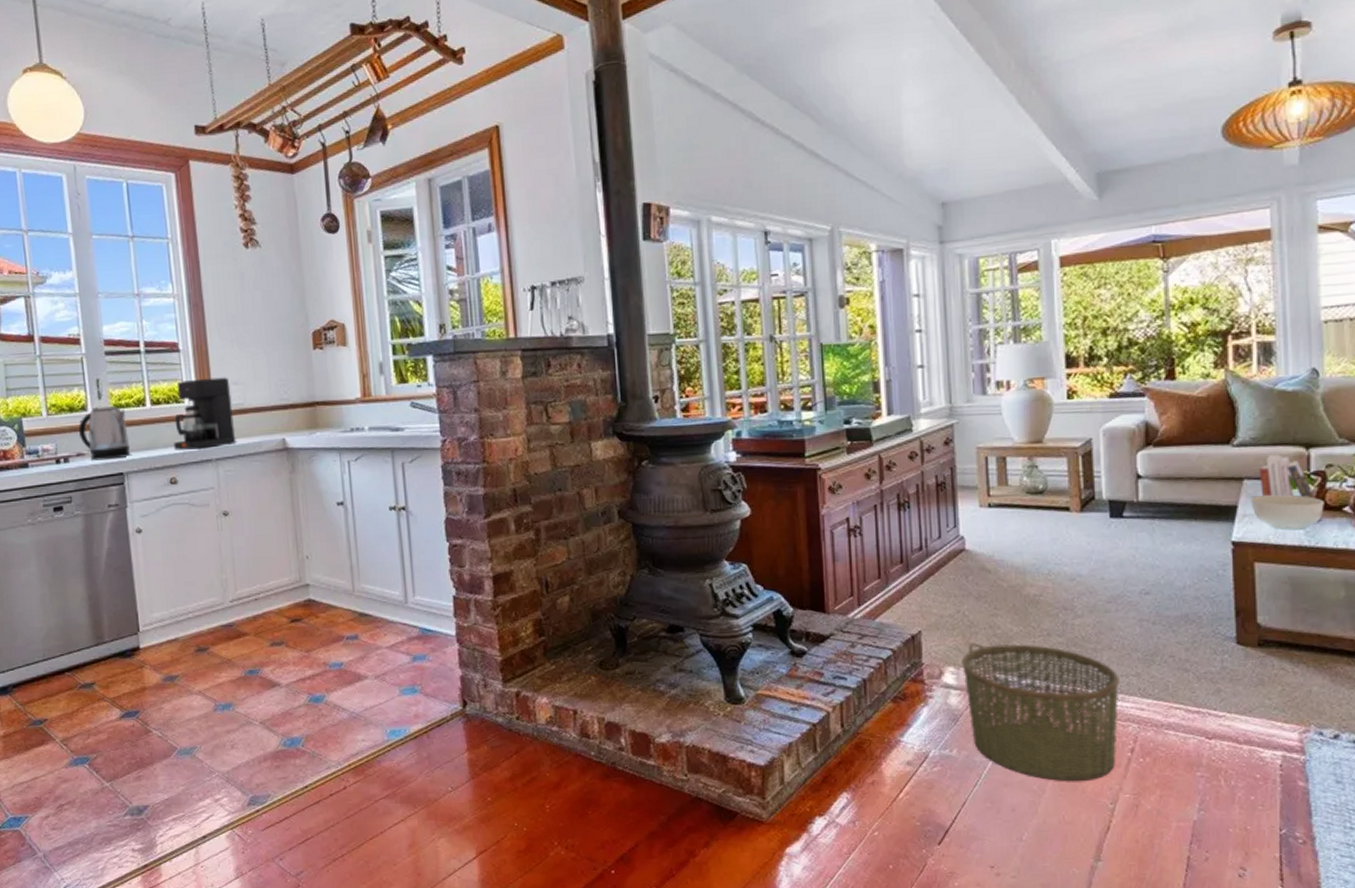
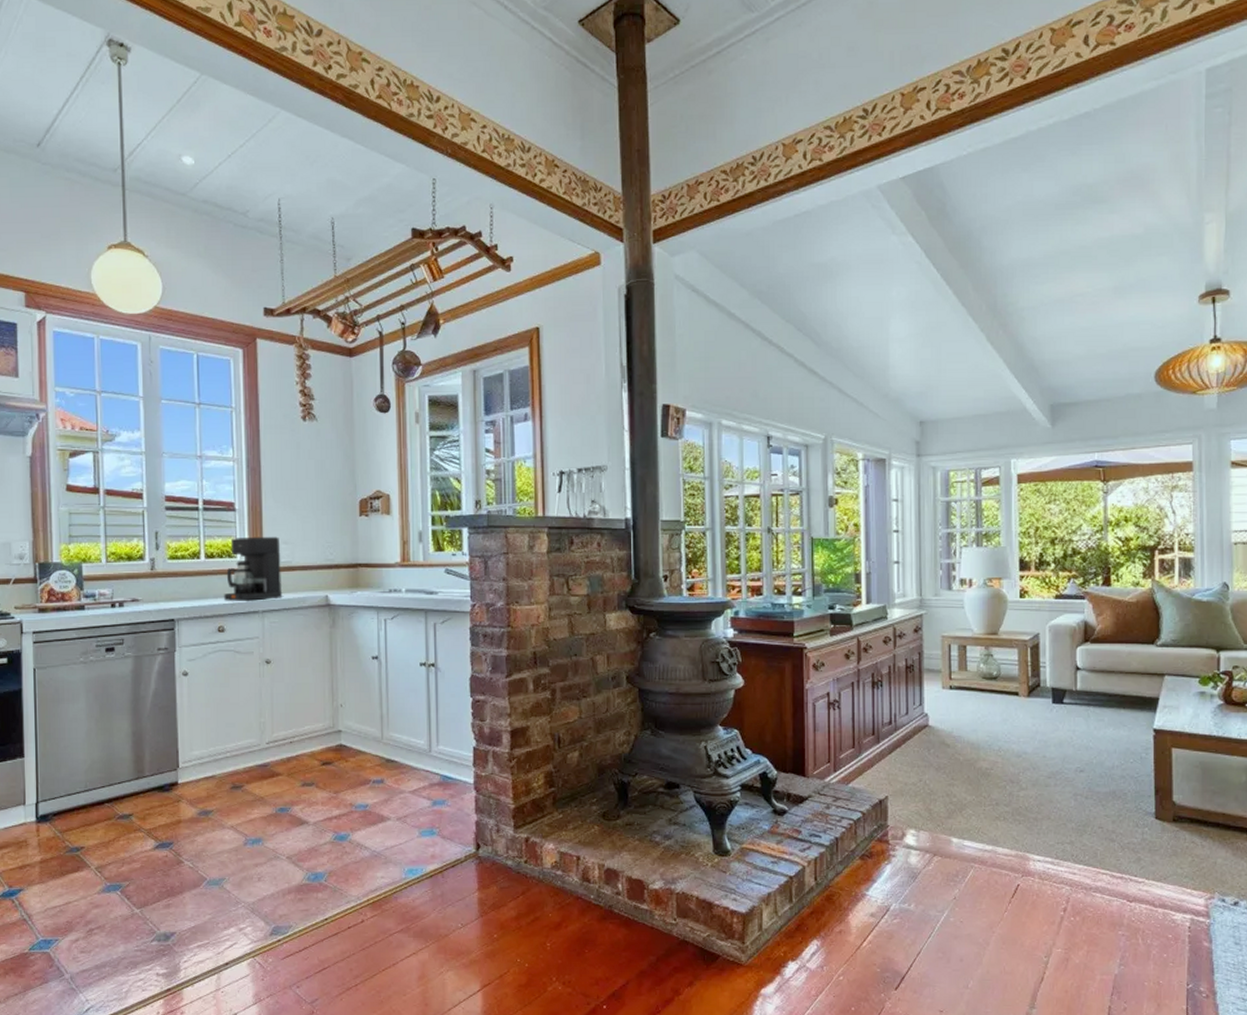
kettle: present [79,406,131,461] -> none [135,557,183,607]
basket: present [962,643,1120,781] -> none [922,809,1056,935]
bowl: present [1251,494,1324,531] -> none [1170,690,1231,721]
books: present [1259,454,1323,522] -> none [1177,655,1229,715]

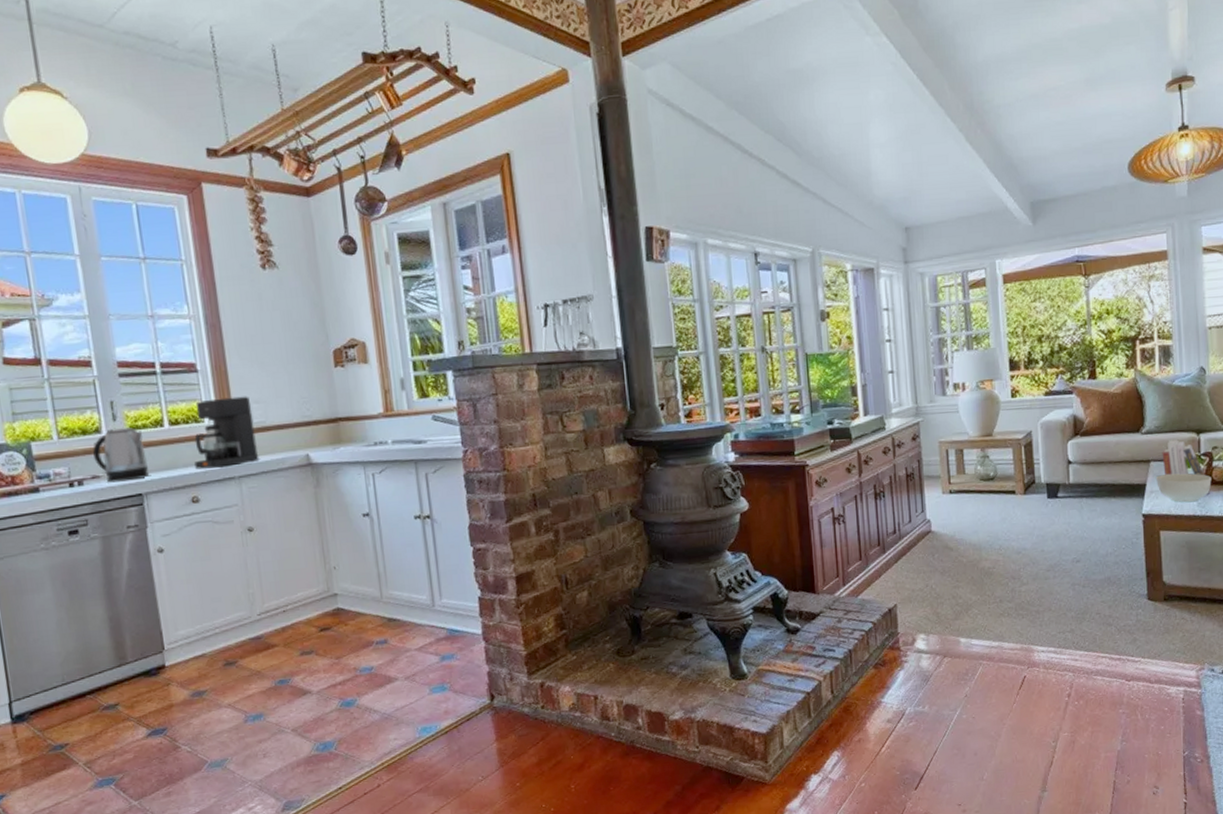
kettle: none [135,557,183,607] -> present [93,428,150,483]
bowl: none [1170,690,1231,721] -> present [1156,473,1212,503]
books: none [1177,655,1229,715] -> present [1162,439,1211,495]

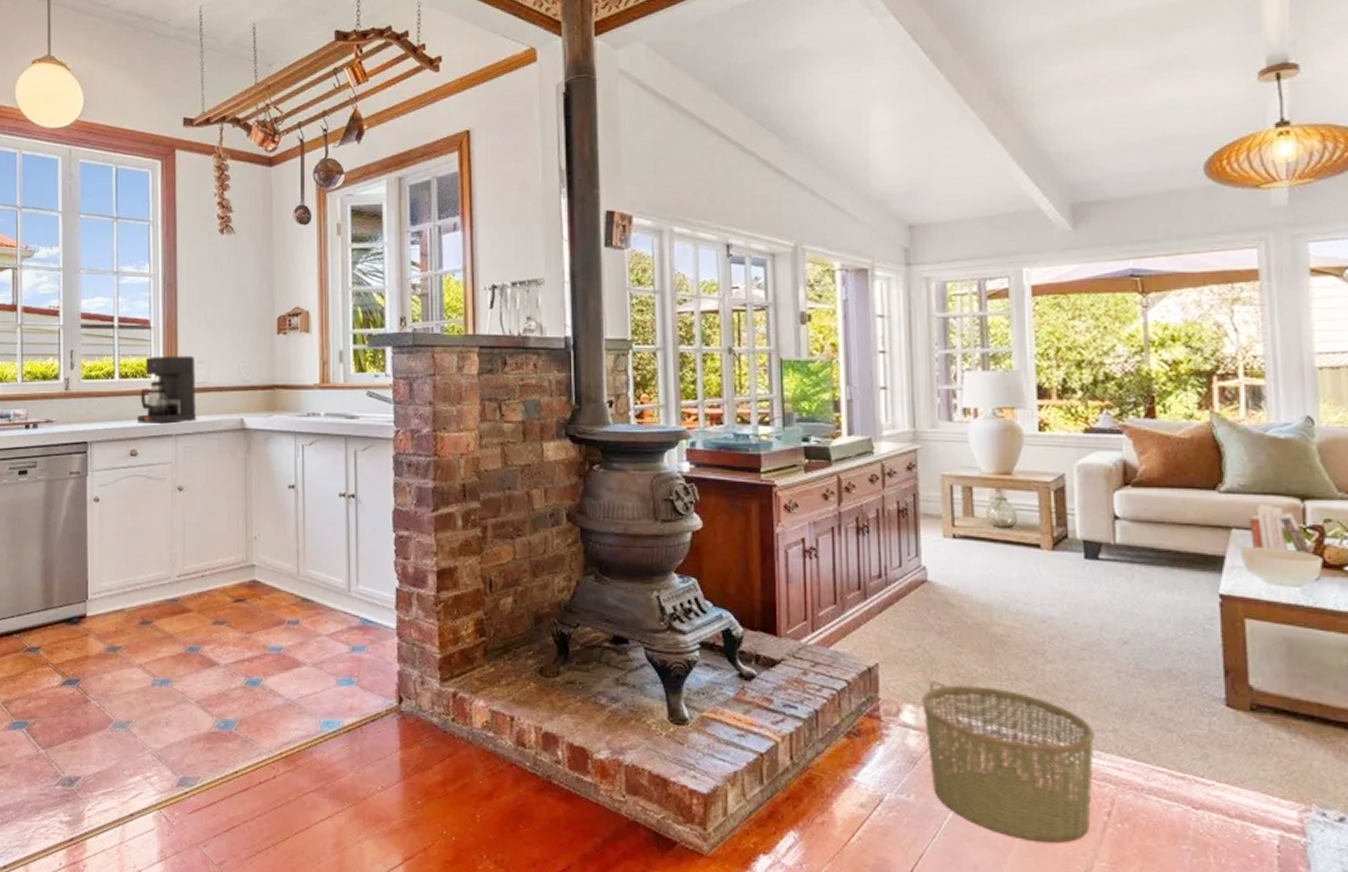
kettle: present [93,428,150,483] -> none [50,377,96,428]
basket: none [931,610,1058,726] -> present [922,681,1095,843]

